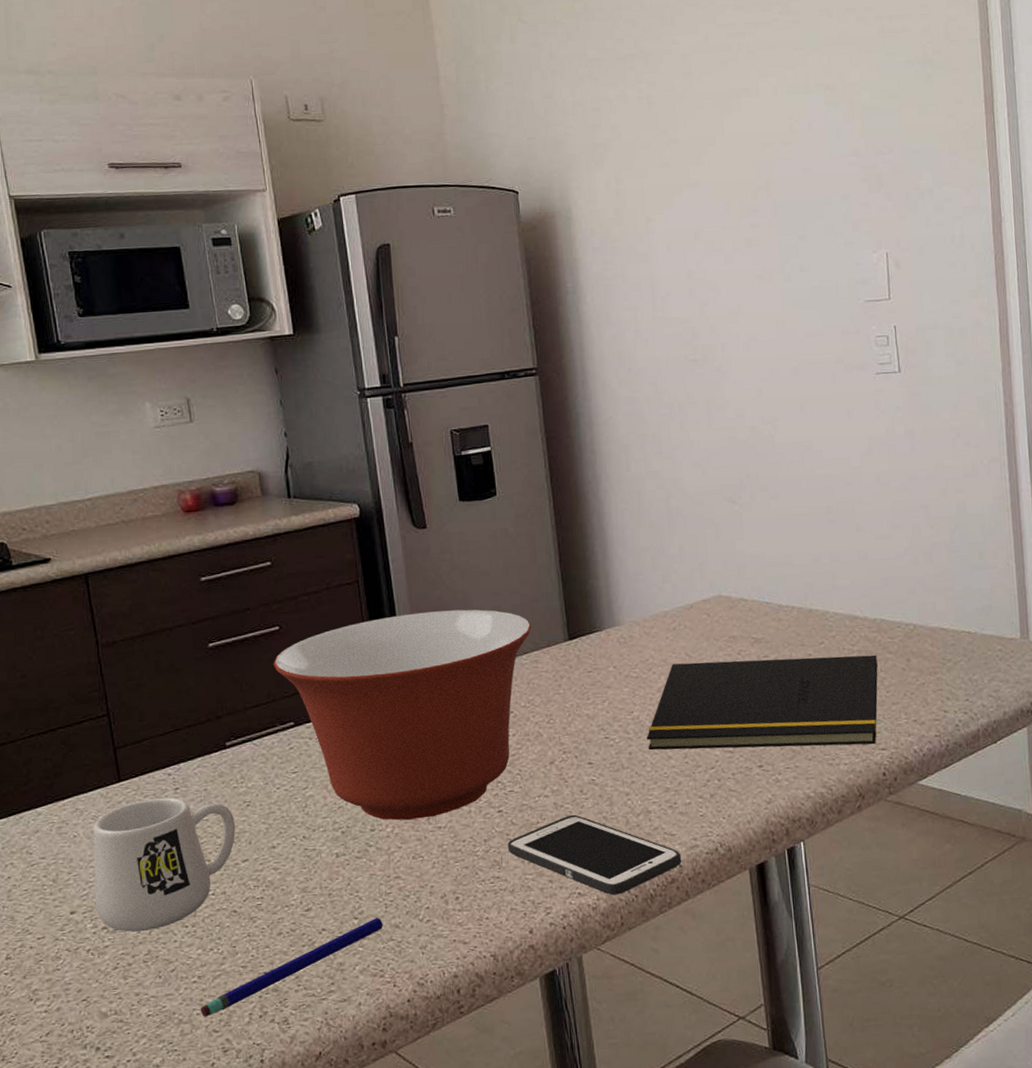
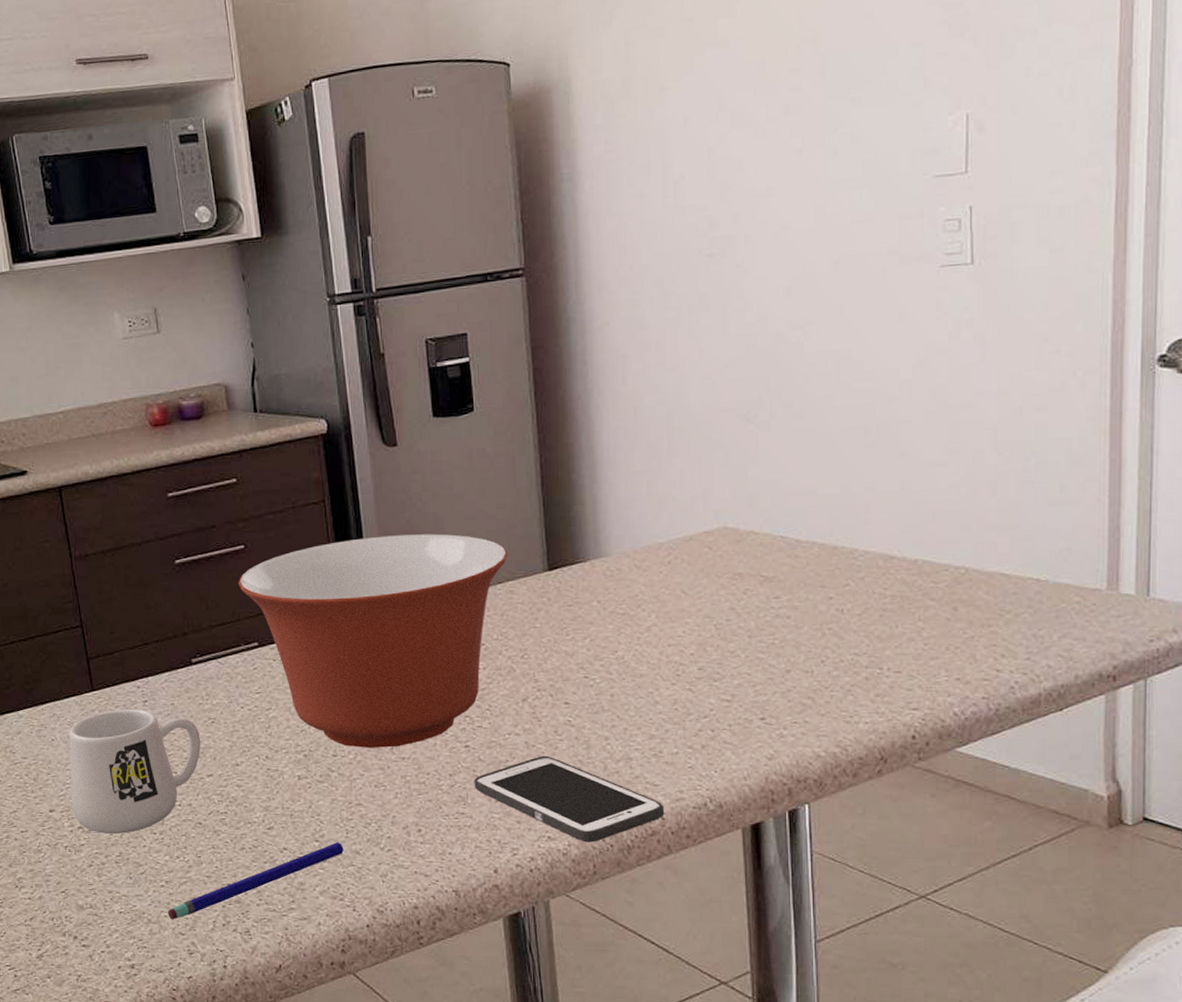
notepad: present [646,654,878,751] -> none [631,600,915,703]

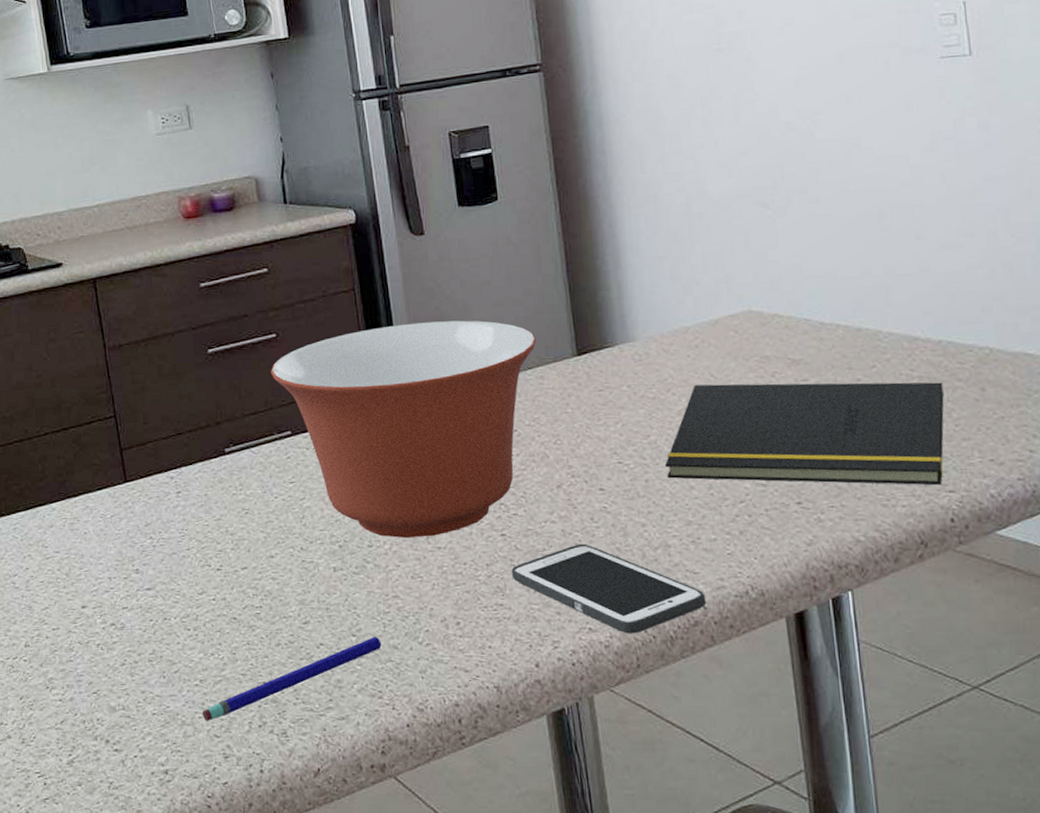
mug: present [68,709,201,835] -> none [101,501,235,631]
notepad: none [631,600,915,703] -> present [664,382,944,486]

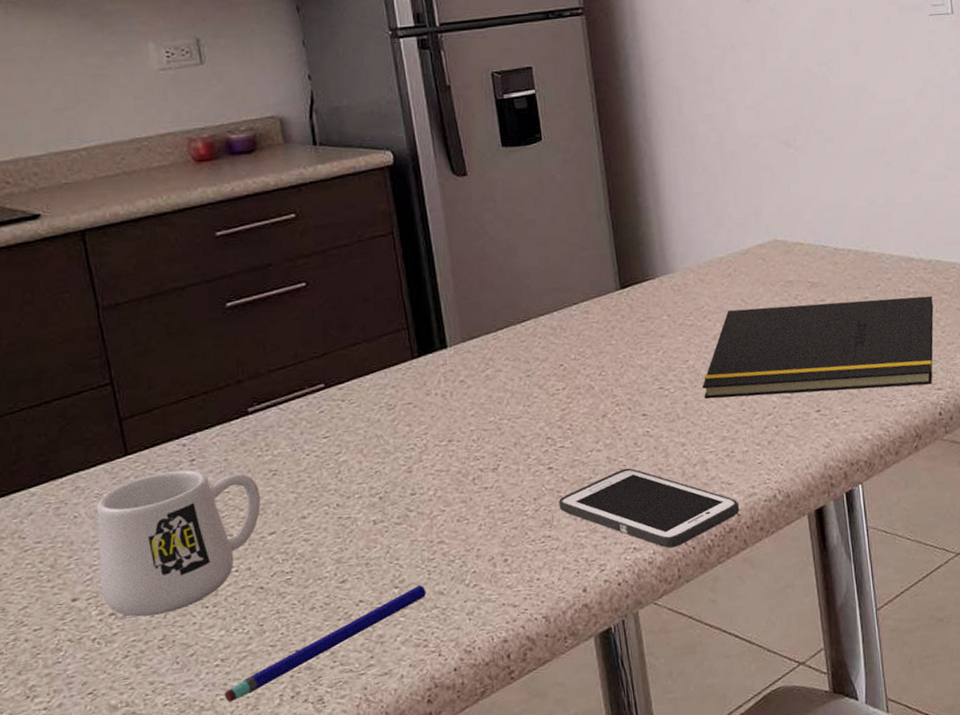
mug: none [101,501,235,631] -> present [96,470,261,617]
mixing bowl: present [270,320,537,538] -> none [300,259,582,483]

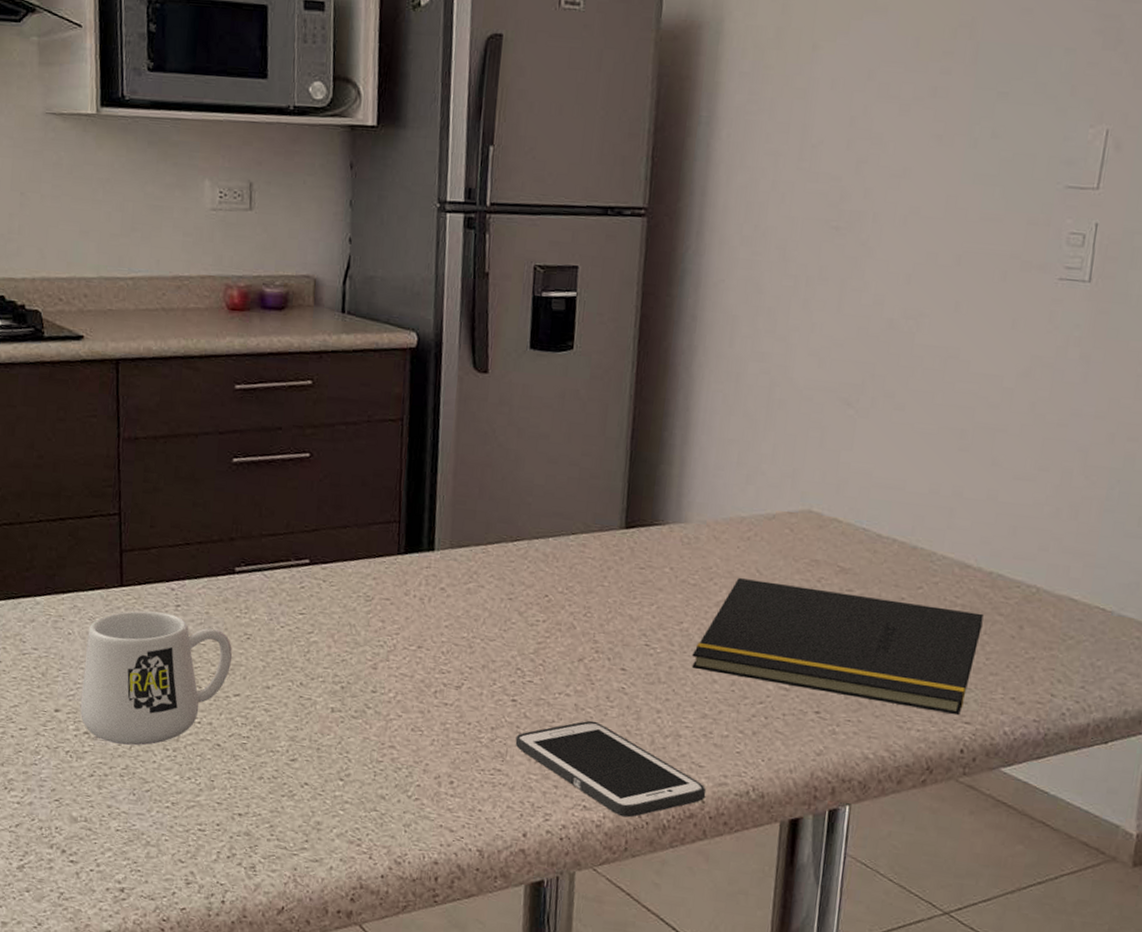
pen: present [224,584,426,703] -> none [168,783,369,845]

